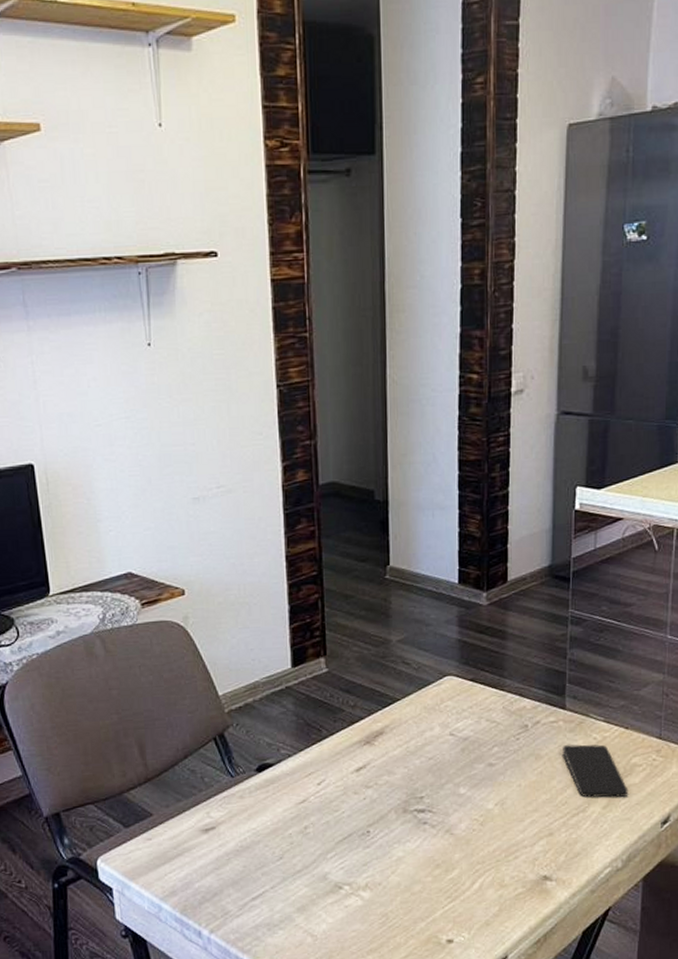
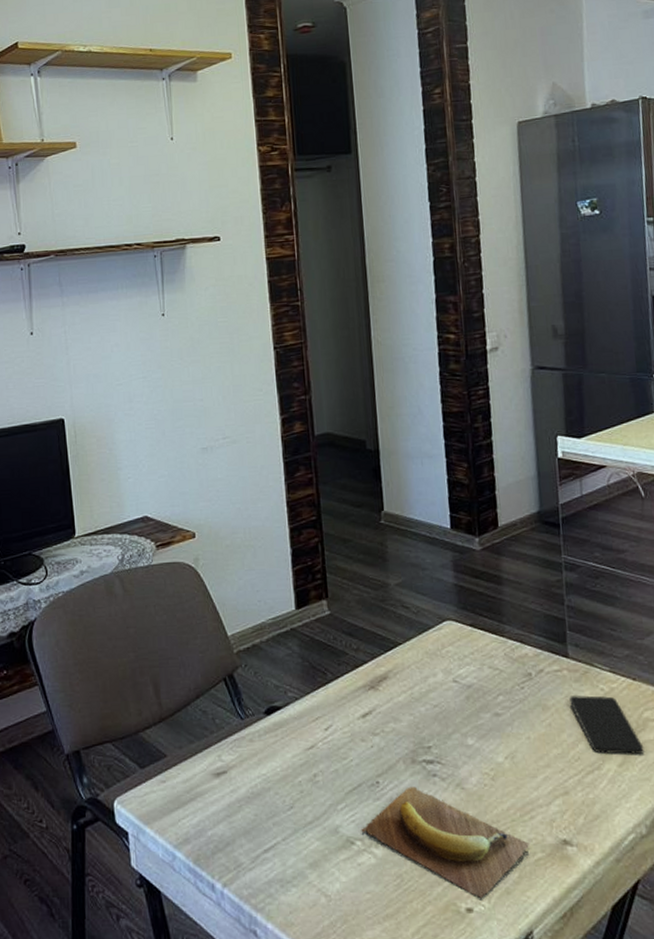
banana: none [349,834,512,930] -> present [361,786,531,898]

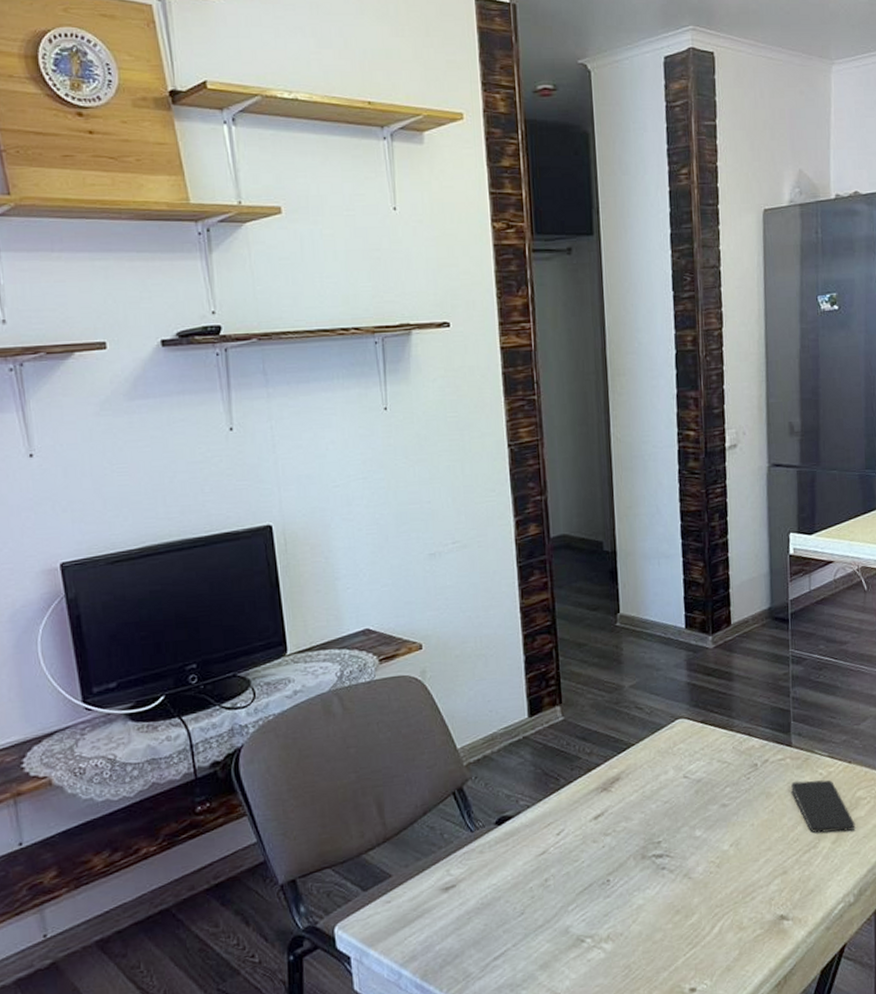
banana: present [361,786,531,898] -> none [591,881,751,977]

